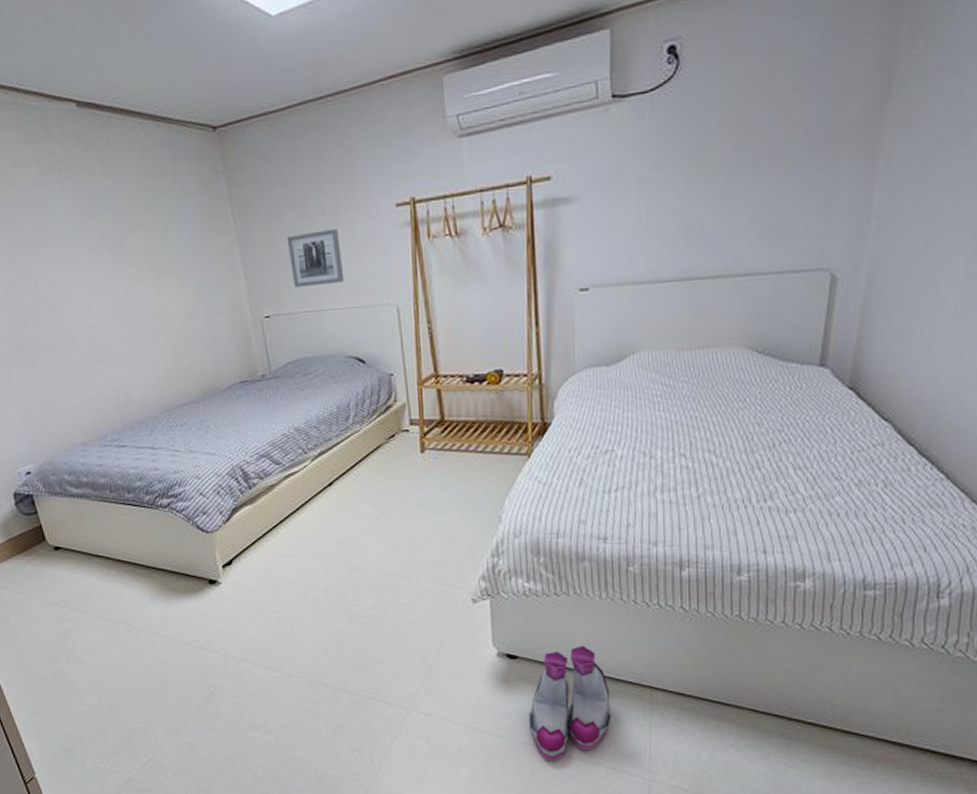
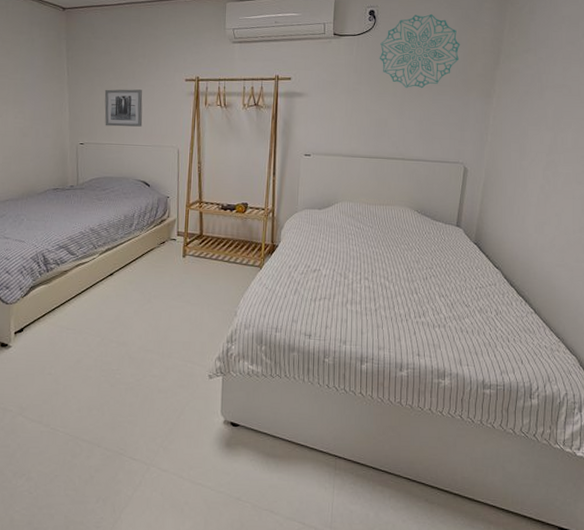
boots: present [529,645,611,763] -> none [243,419,306,517]
wall decoration: none [686,32,824,164] -> present [379,13,461,89]

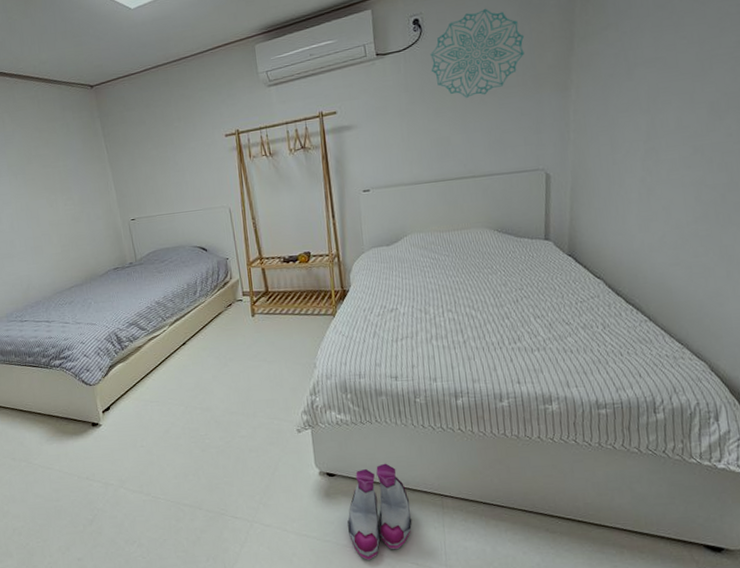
wall art: present [104,89,143,127] -> none [146,154,190,198]
boots: none [243,419,306,517] -> present [347,463,413,561]

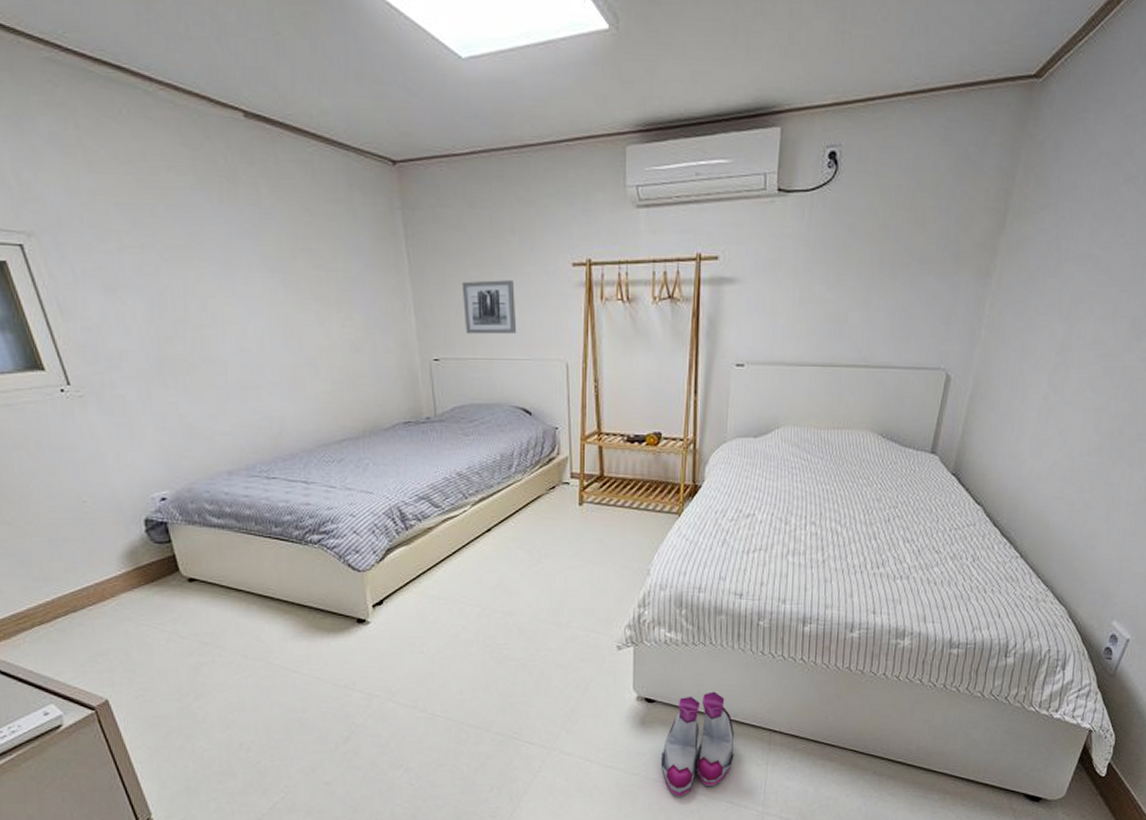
wall art: none [146,154,190,198] -> present [461,280,517,335]
wall decoration: present [430,8,525,98] -> none [840,154,954,267]

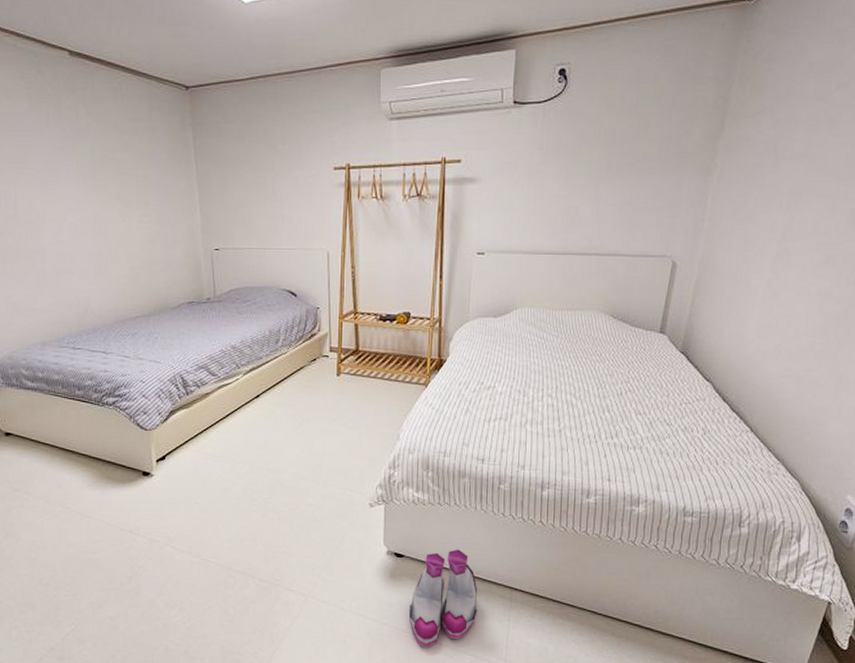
wall art: present [461,280,517,335] -> none [239,182,286,228]

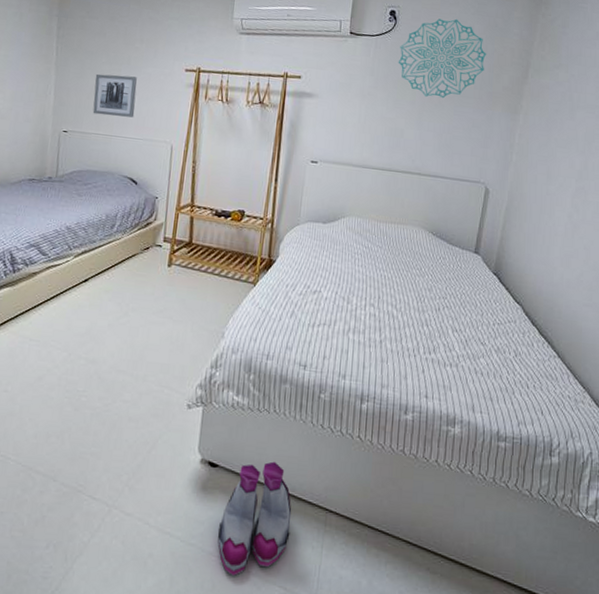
wall art: none [239,182,286,228] -> present [92,74,137,118]
wall decoration: none [570,69,675,166] -> present [398,18,487,99]

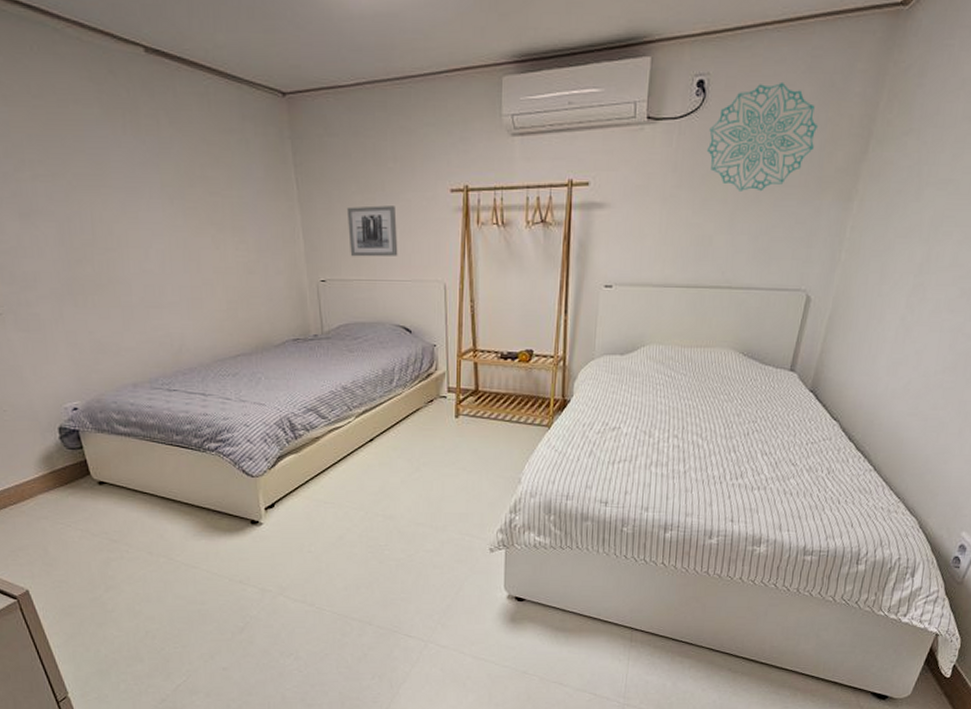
boots: present [218,461,292,577] -> none [530,592,599,689]

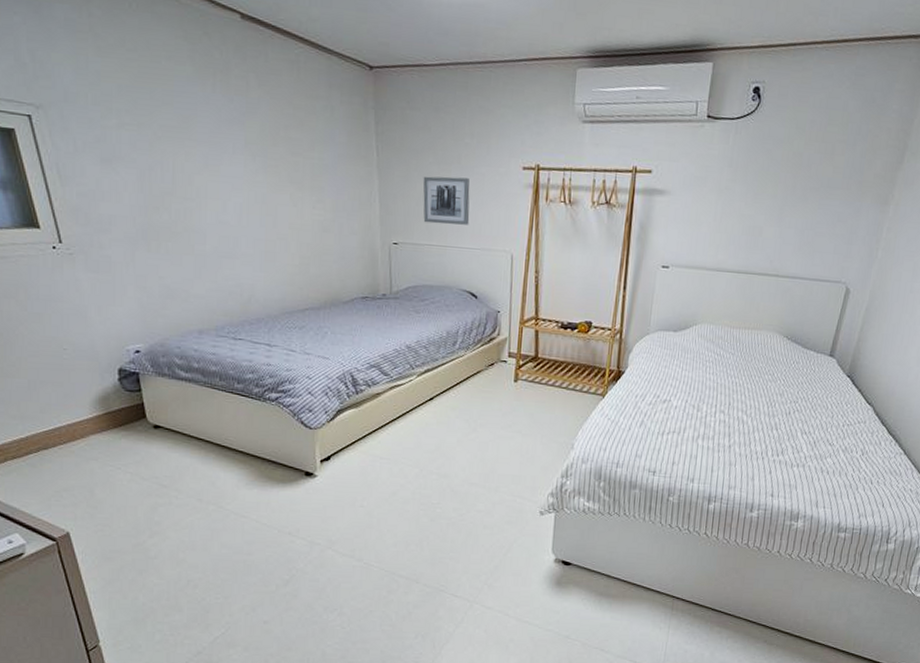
wall decoration: present [706,81,819,192] -> none [760,94,860,191]

